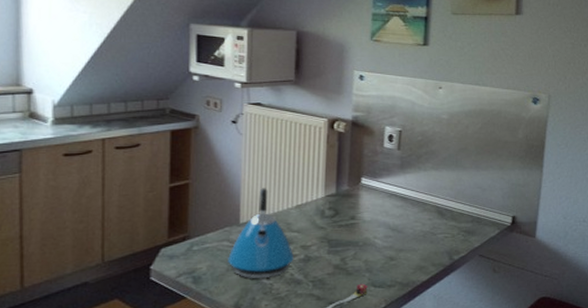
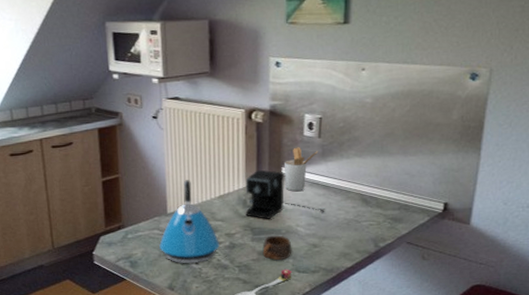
coffee maker: none [323,179,402,231] -> present [245,169,325,219]
cup: none [338,247,369,274] -> present [262,235,292,260]
utensil holder: none [364,158,398,203] -> present [285,147,319,192]

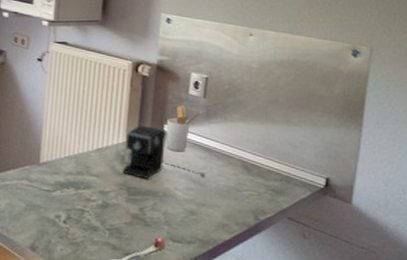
kettle: present [159,180,219,264] -> none [26,128,92,222]
cup: present [262,235,292,260] -> none [136,197,169,226]

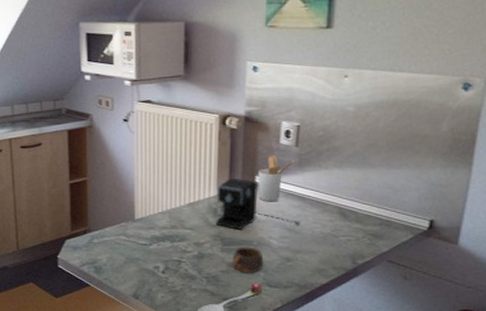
cup: none [136,197,169,226] -> present [232,247,264,272]

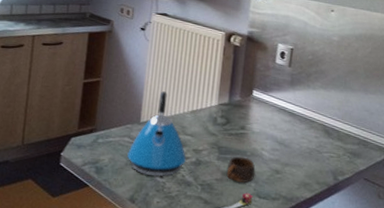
kettle: none [125,186,187,272] -> present [127,91,186,177]
coffee maker: present [216,177,300,230] -> none [214,90,290,140]
utensil holder: present [259,155,295,202] -> none [255,73,288,116]

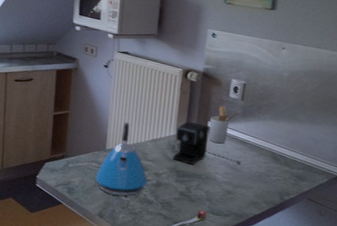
coffee maker: none [214,90,290,140] -> present [173,121,241,165]
cup: present [226,156,256,183] -> none [183,179,210,201]
utensil holder: none [255,73,288,116] -> present [209,106,240,144]

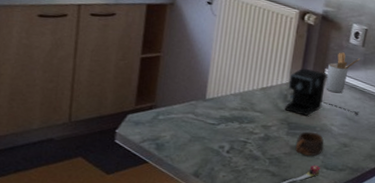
kettle: present [95,122,148,196] -> none [191,68,254,152]
cup: none [183,179,210,201] -> present [295,131,324,156]

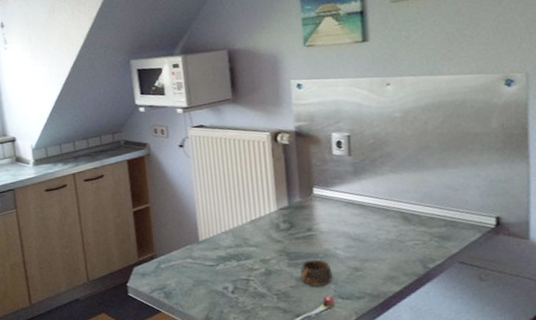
coffee maker: present [284,68,359,116] -> none [276,191,364,243]
utensil holder: present [326,52,361,93] -> none [315,166,350,213]

